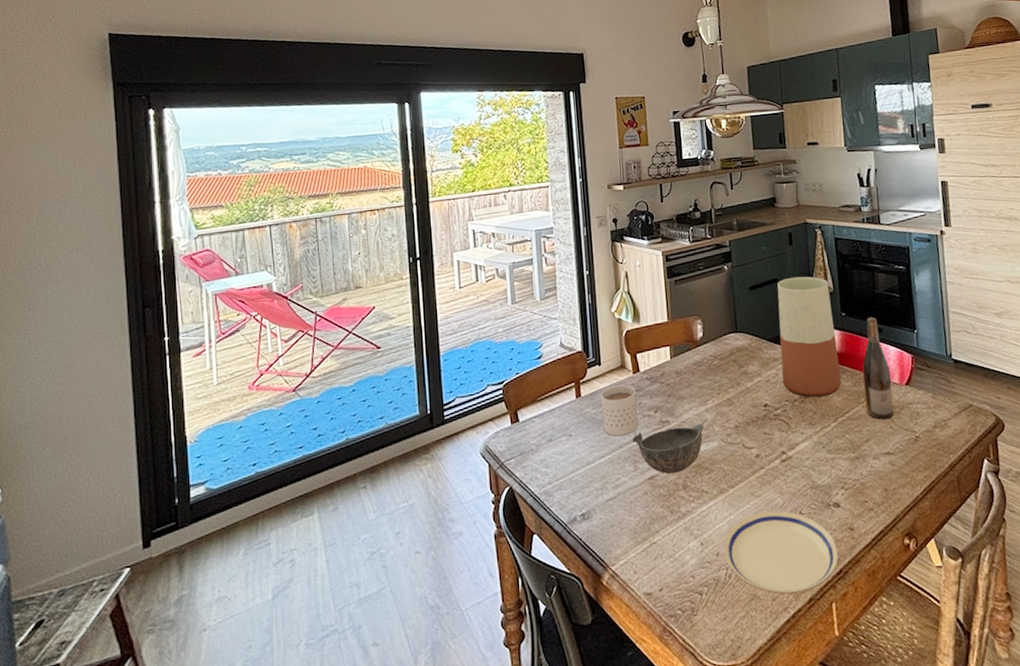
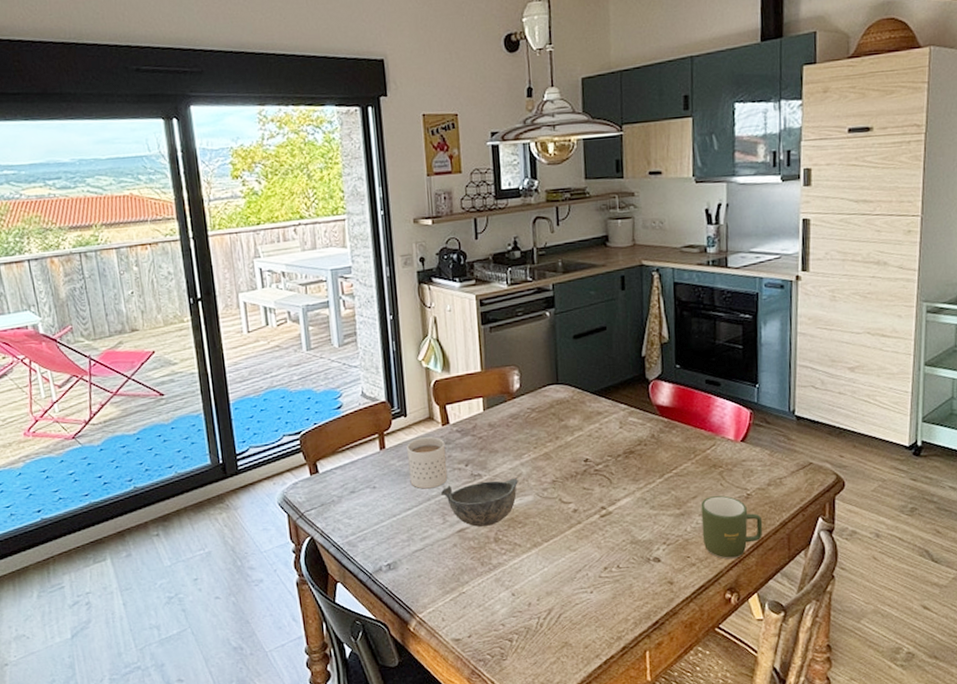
plate: present [723,510,838,595] -> none [535,563,655,643]
vase: present [777,276,842,398] -> none [604,324,671,453]
wine bottle: present [862,316,895,420] -> none [695,369,726,477]
mug: none [873,438,934,504] -> present [701,495,763,560]

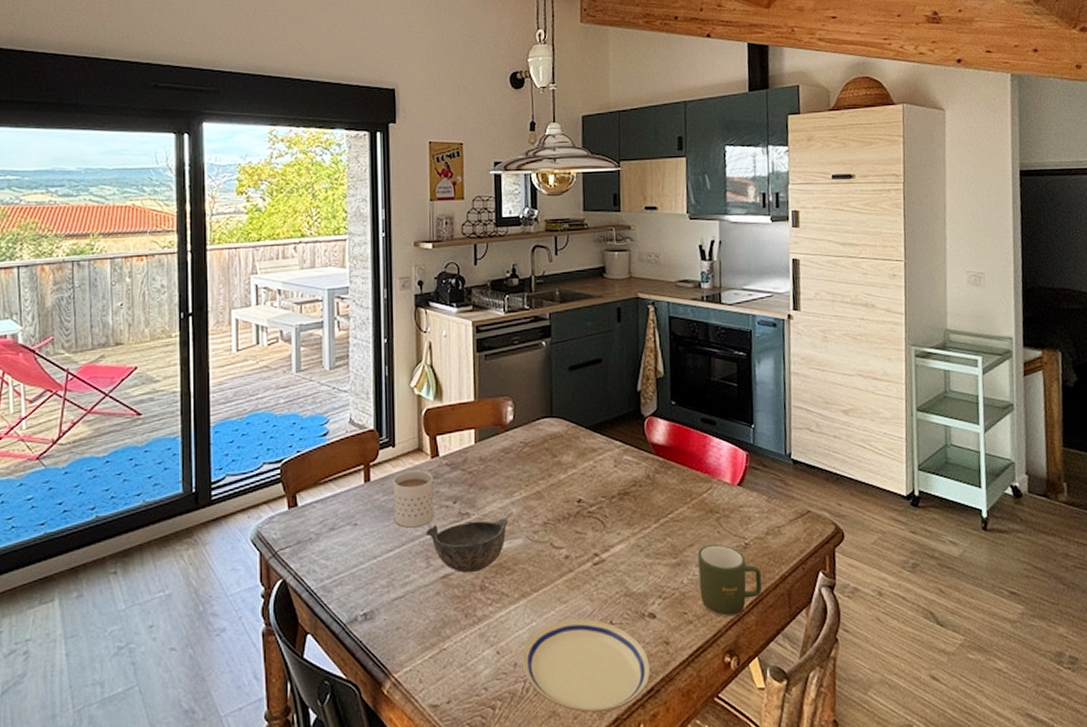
plate: none [535,563,655,643] -> present [522,618,650,713]

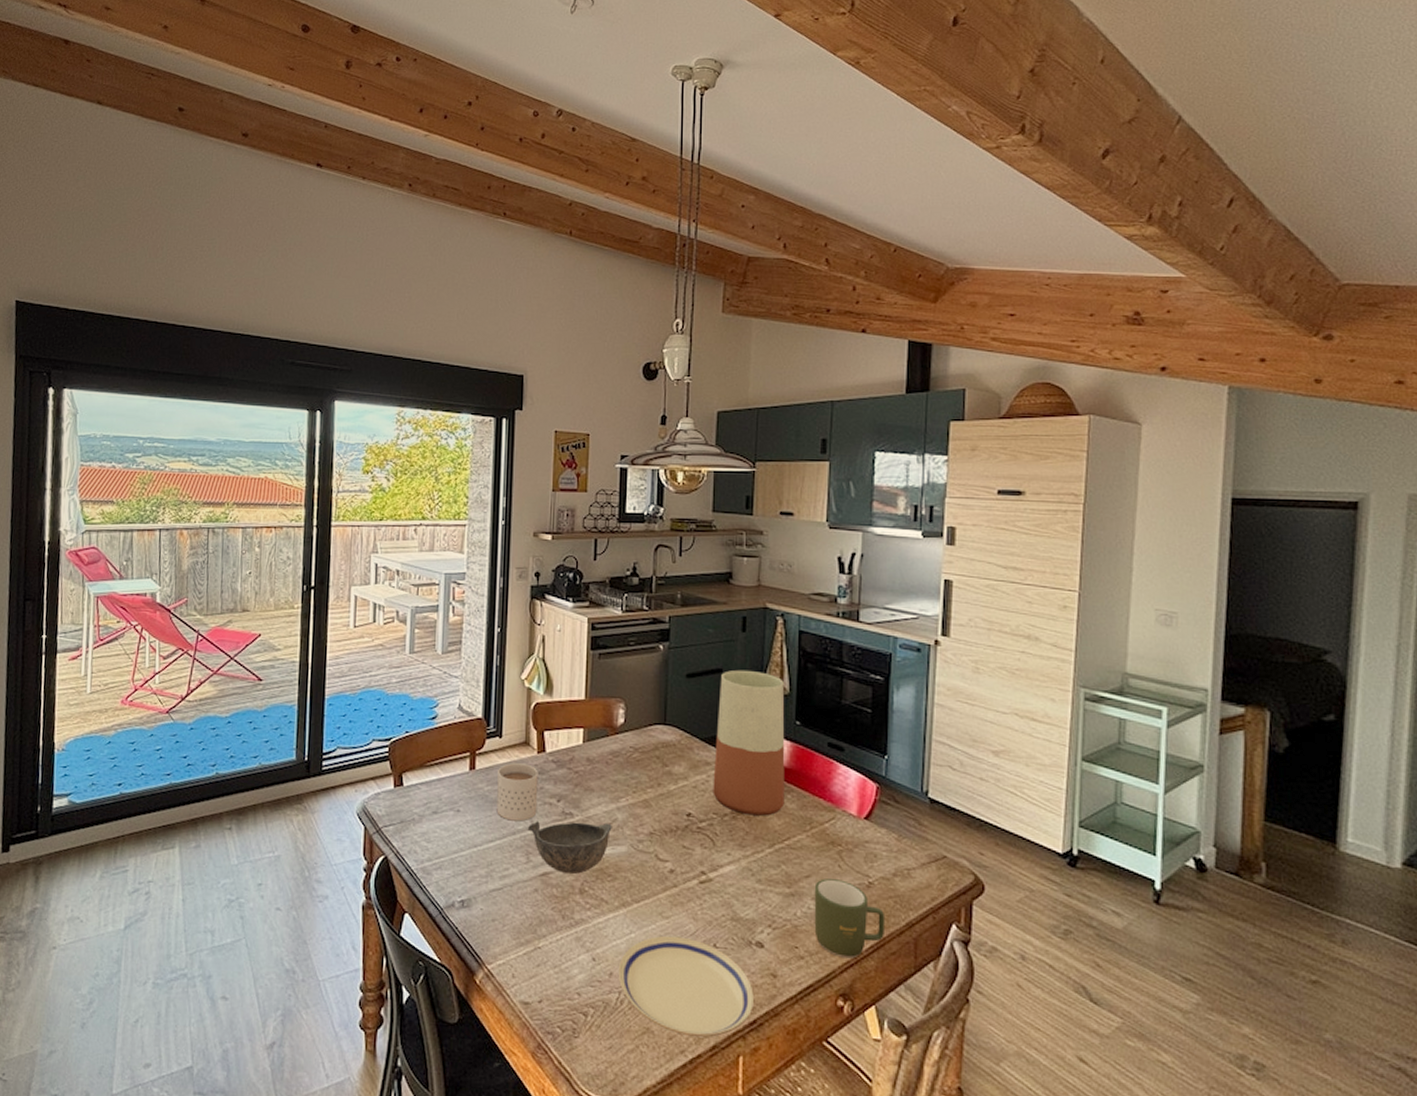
vase: none [599,357,666,495] -> present [713,669,785,816]

